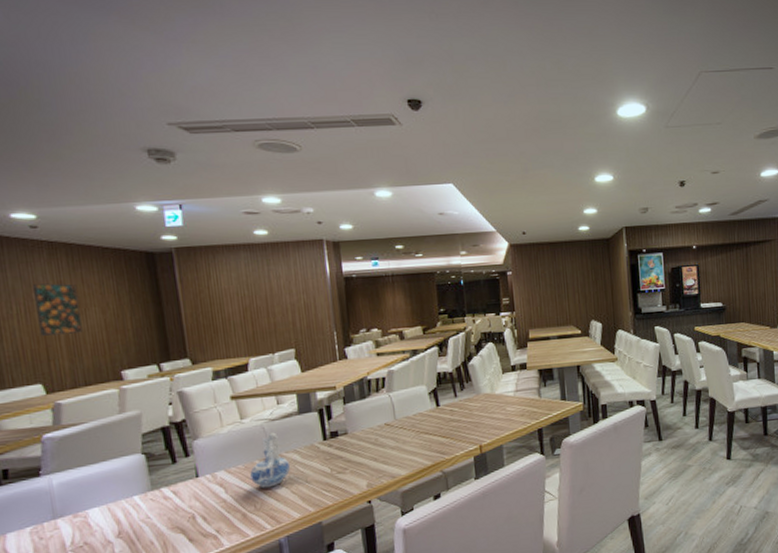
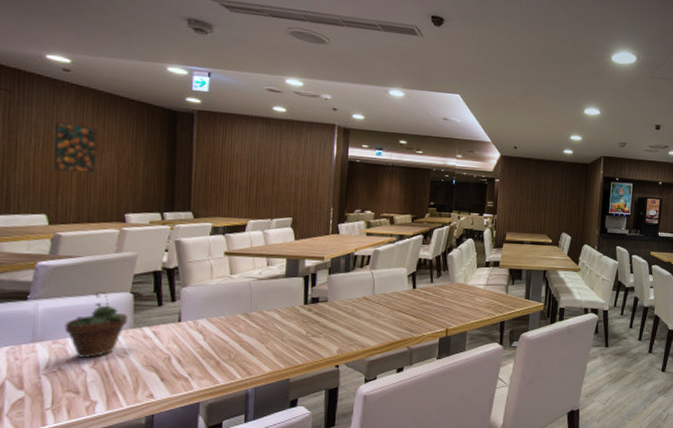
succulent plant: none [81,455,144,529] -> present [64,290,127,358]
ceramic pitcher: present [250,432,291,489] -> none [230,290,270,341]

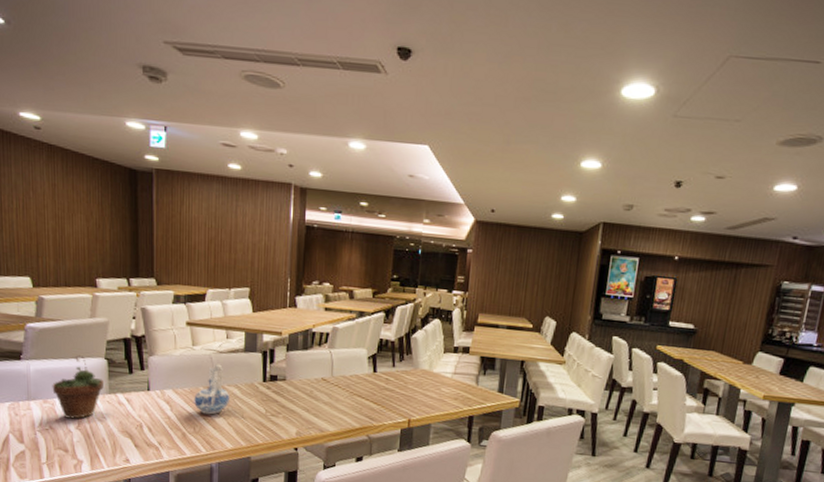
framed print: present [54,122,97,173] -> none [32,183,68,236]
ceramic pitcher: none [230,290,270,341] -> present [194,364,230,415]

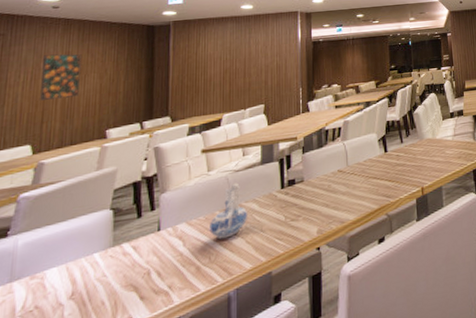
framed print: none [32,183,68,236] -> present [40,54,81,101]
succulent plant: present [52,354,103,419] -> none [43,212,107,290]

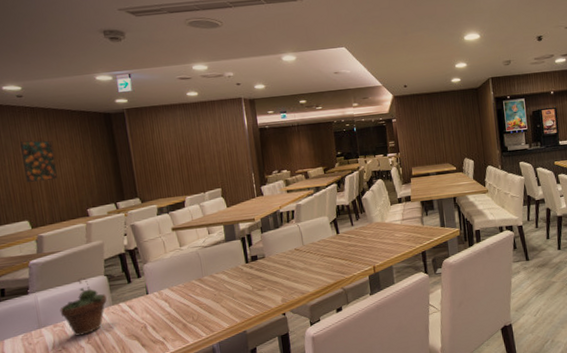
succulent plant: none [43,212,107,290] -> present [60,277,107,336]
ceramic pitcher: present [209,183,248,240] -> none [188,257,221,303]

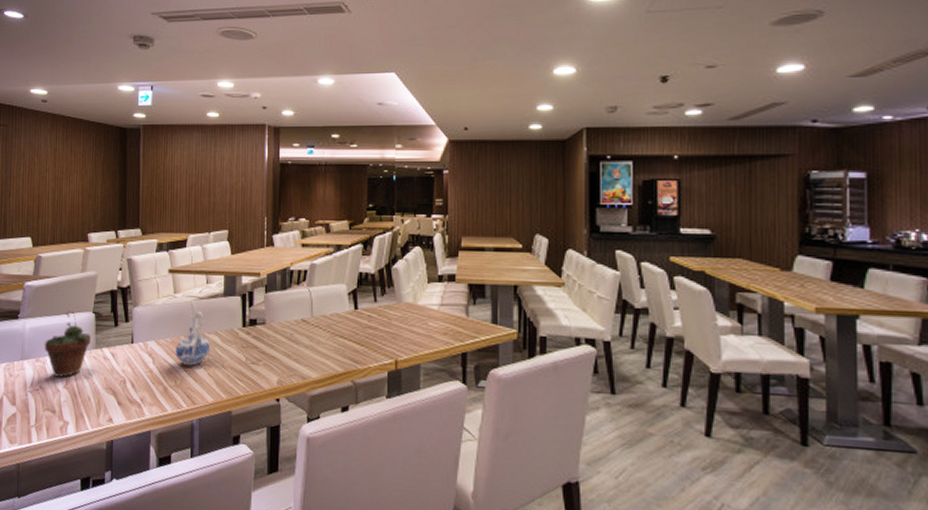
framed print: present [20,140,58,183] -> none [36,150,66,197]
ceramic pitcher: none [188,257,221,303] -> present [175,311,211,366]

